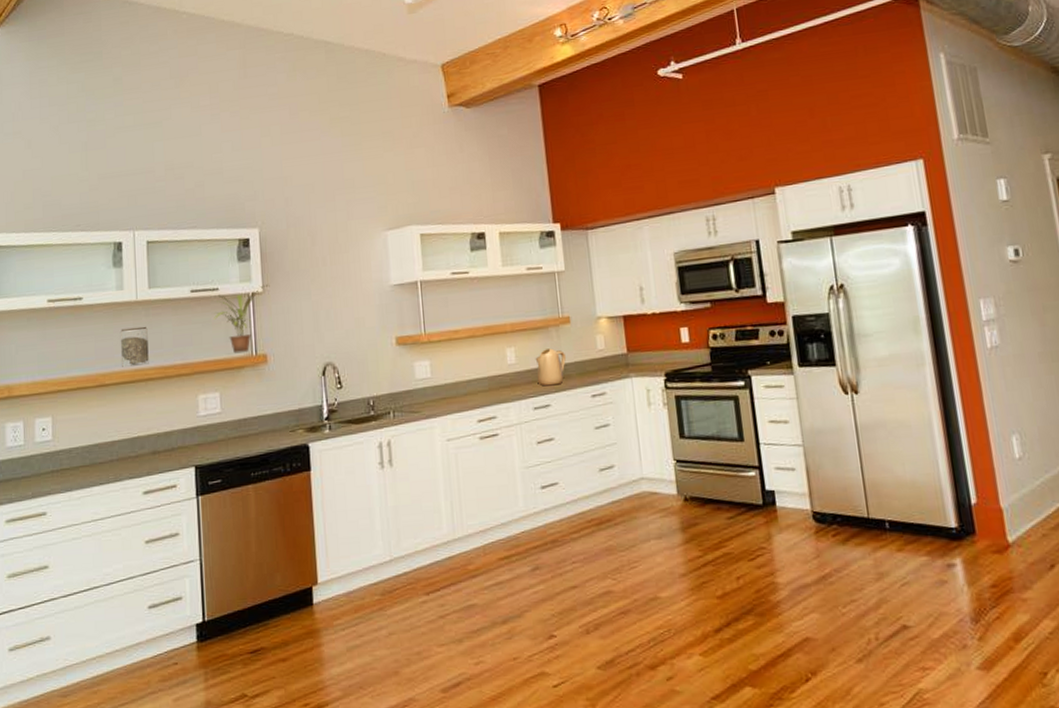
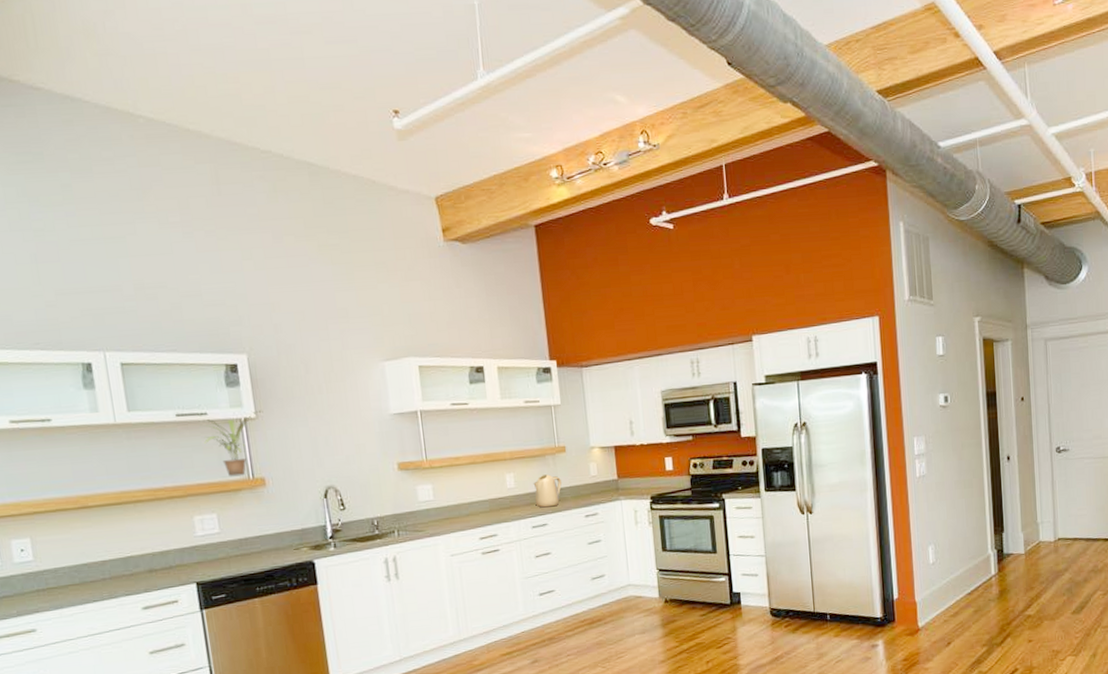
jar: present [120,326,149,367] -> none [99,449,136,489]

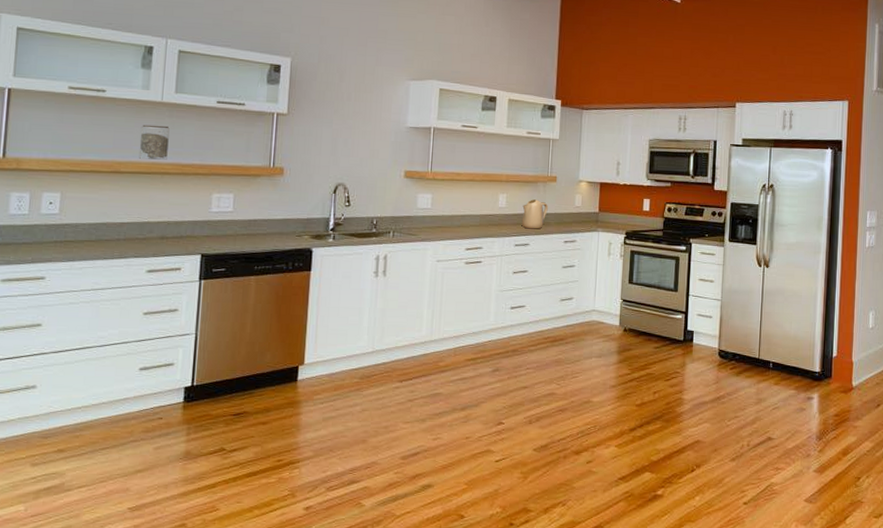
jar: none [99,449,136,489] -> present [138,124,170,160]
potted plant: present [204,410,262,477] -> none [237,108,294,164]

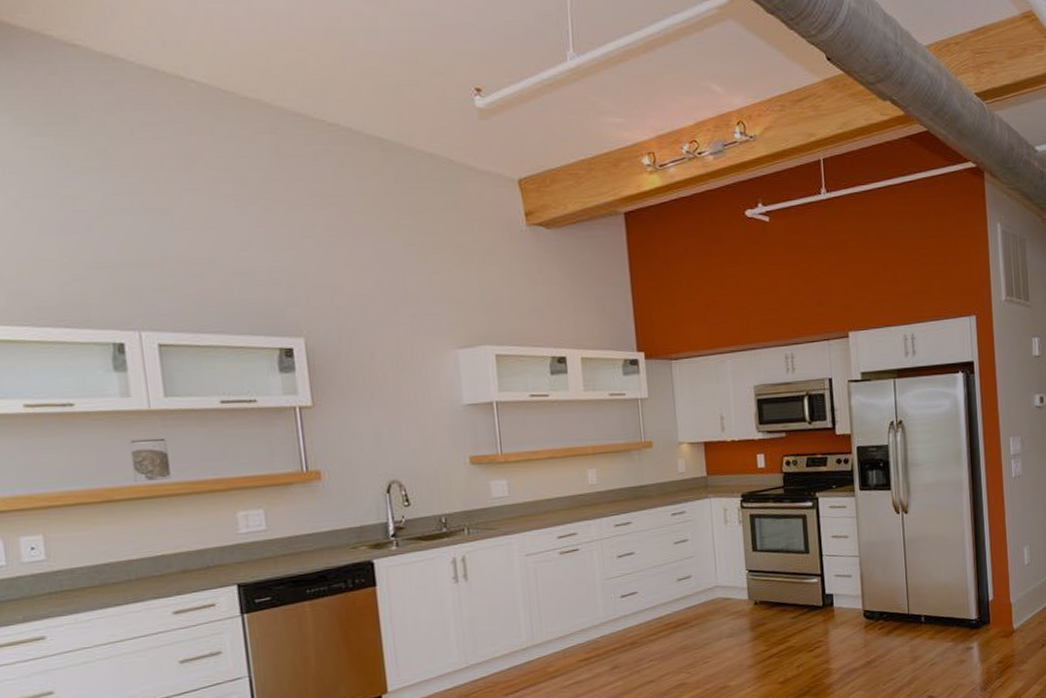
kettle: present [521,199,548,229] -> none [617,470,647,505]

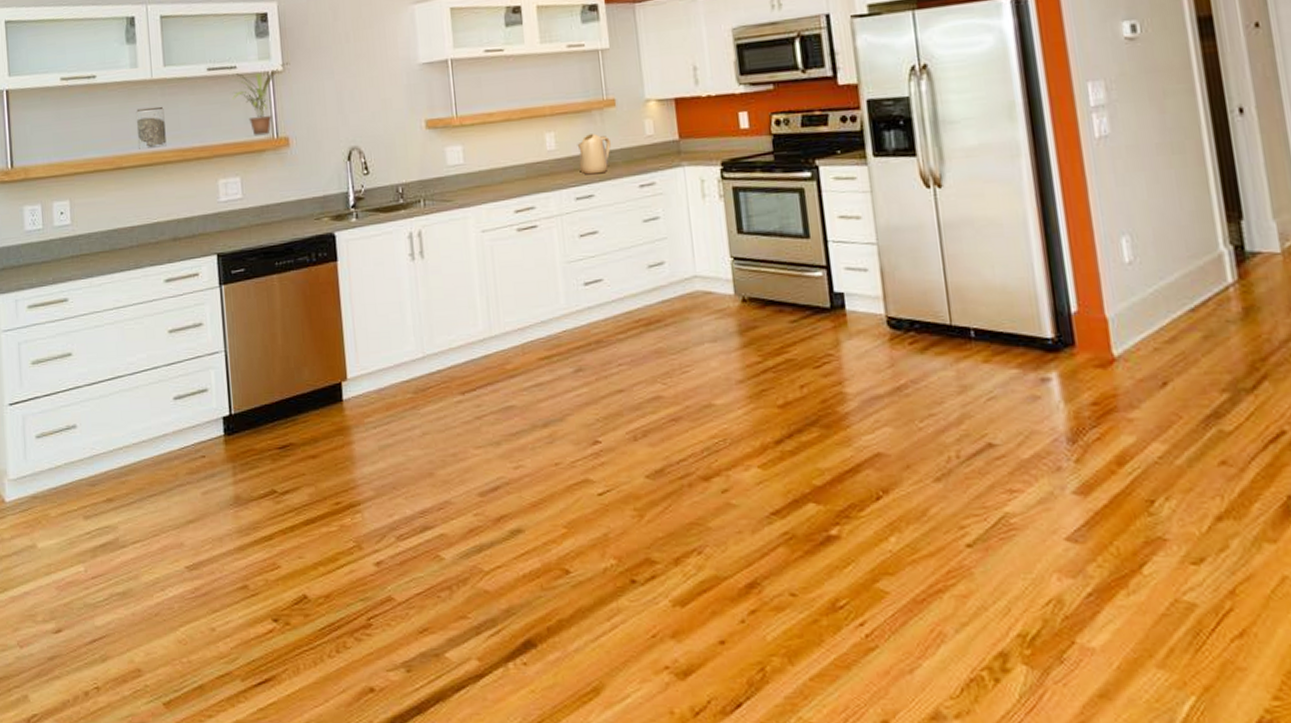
potted plant: none [252,398,319,470] -> present [232,62,289,136]
kettle: none [617,470,647,505] -> present [577,134,611,175]

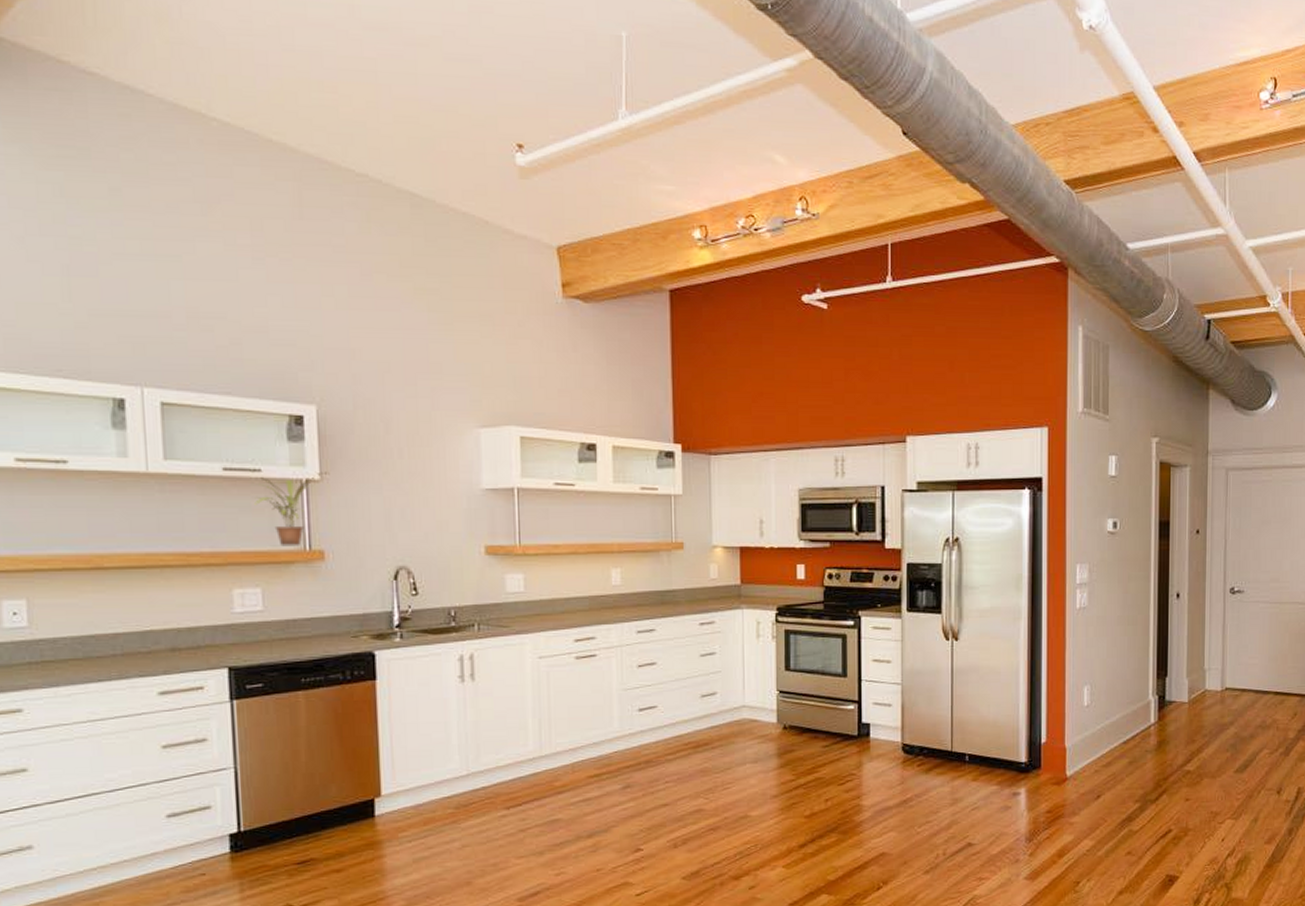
jar: present [135,106,167,149] -> none [123,504,165,549]
kettle: present [577,134,611,175] -> none [642,573,675,611]

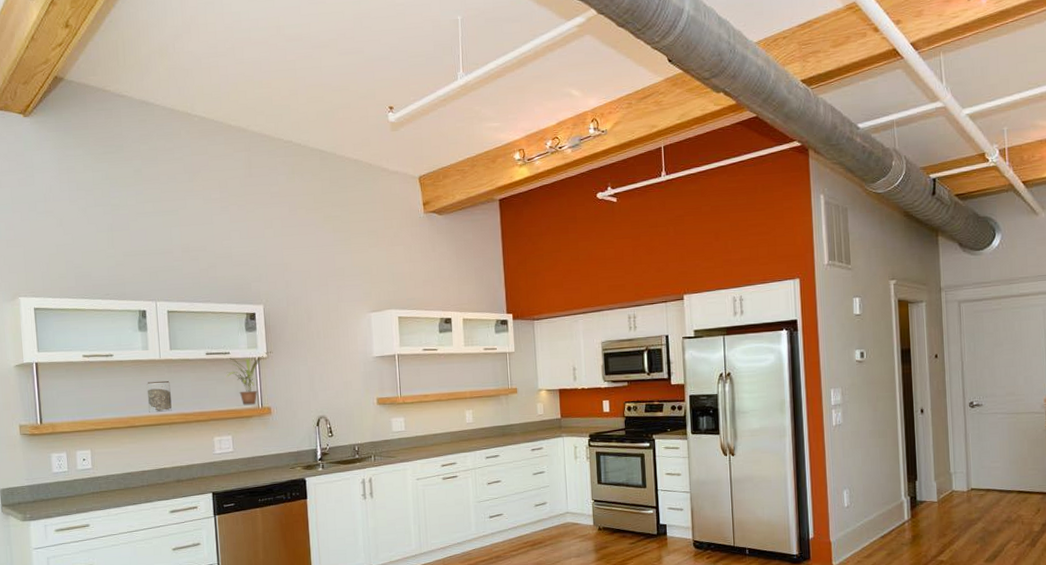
jar: none [123,504,165,549] -> present [146,380,172,413]

